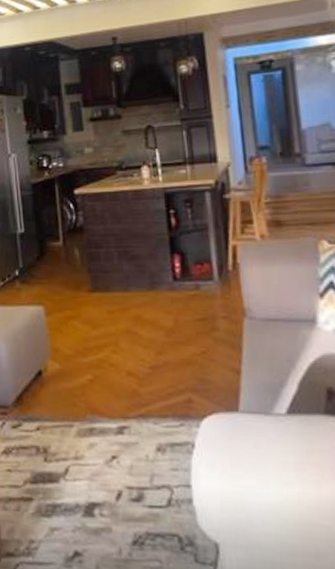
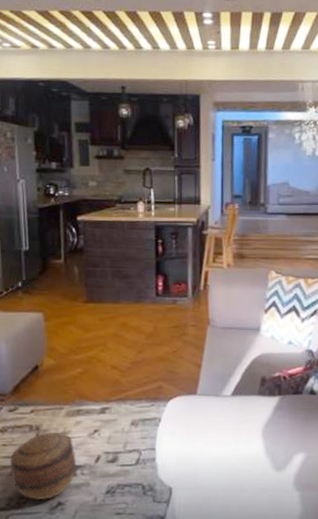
basket: none [16,457,93,547] -> present [9,433,76,501]

